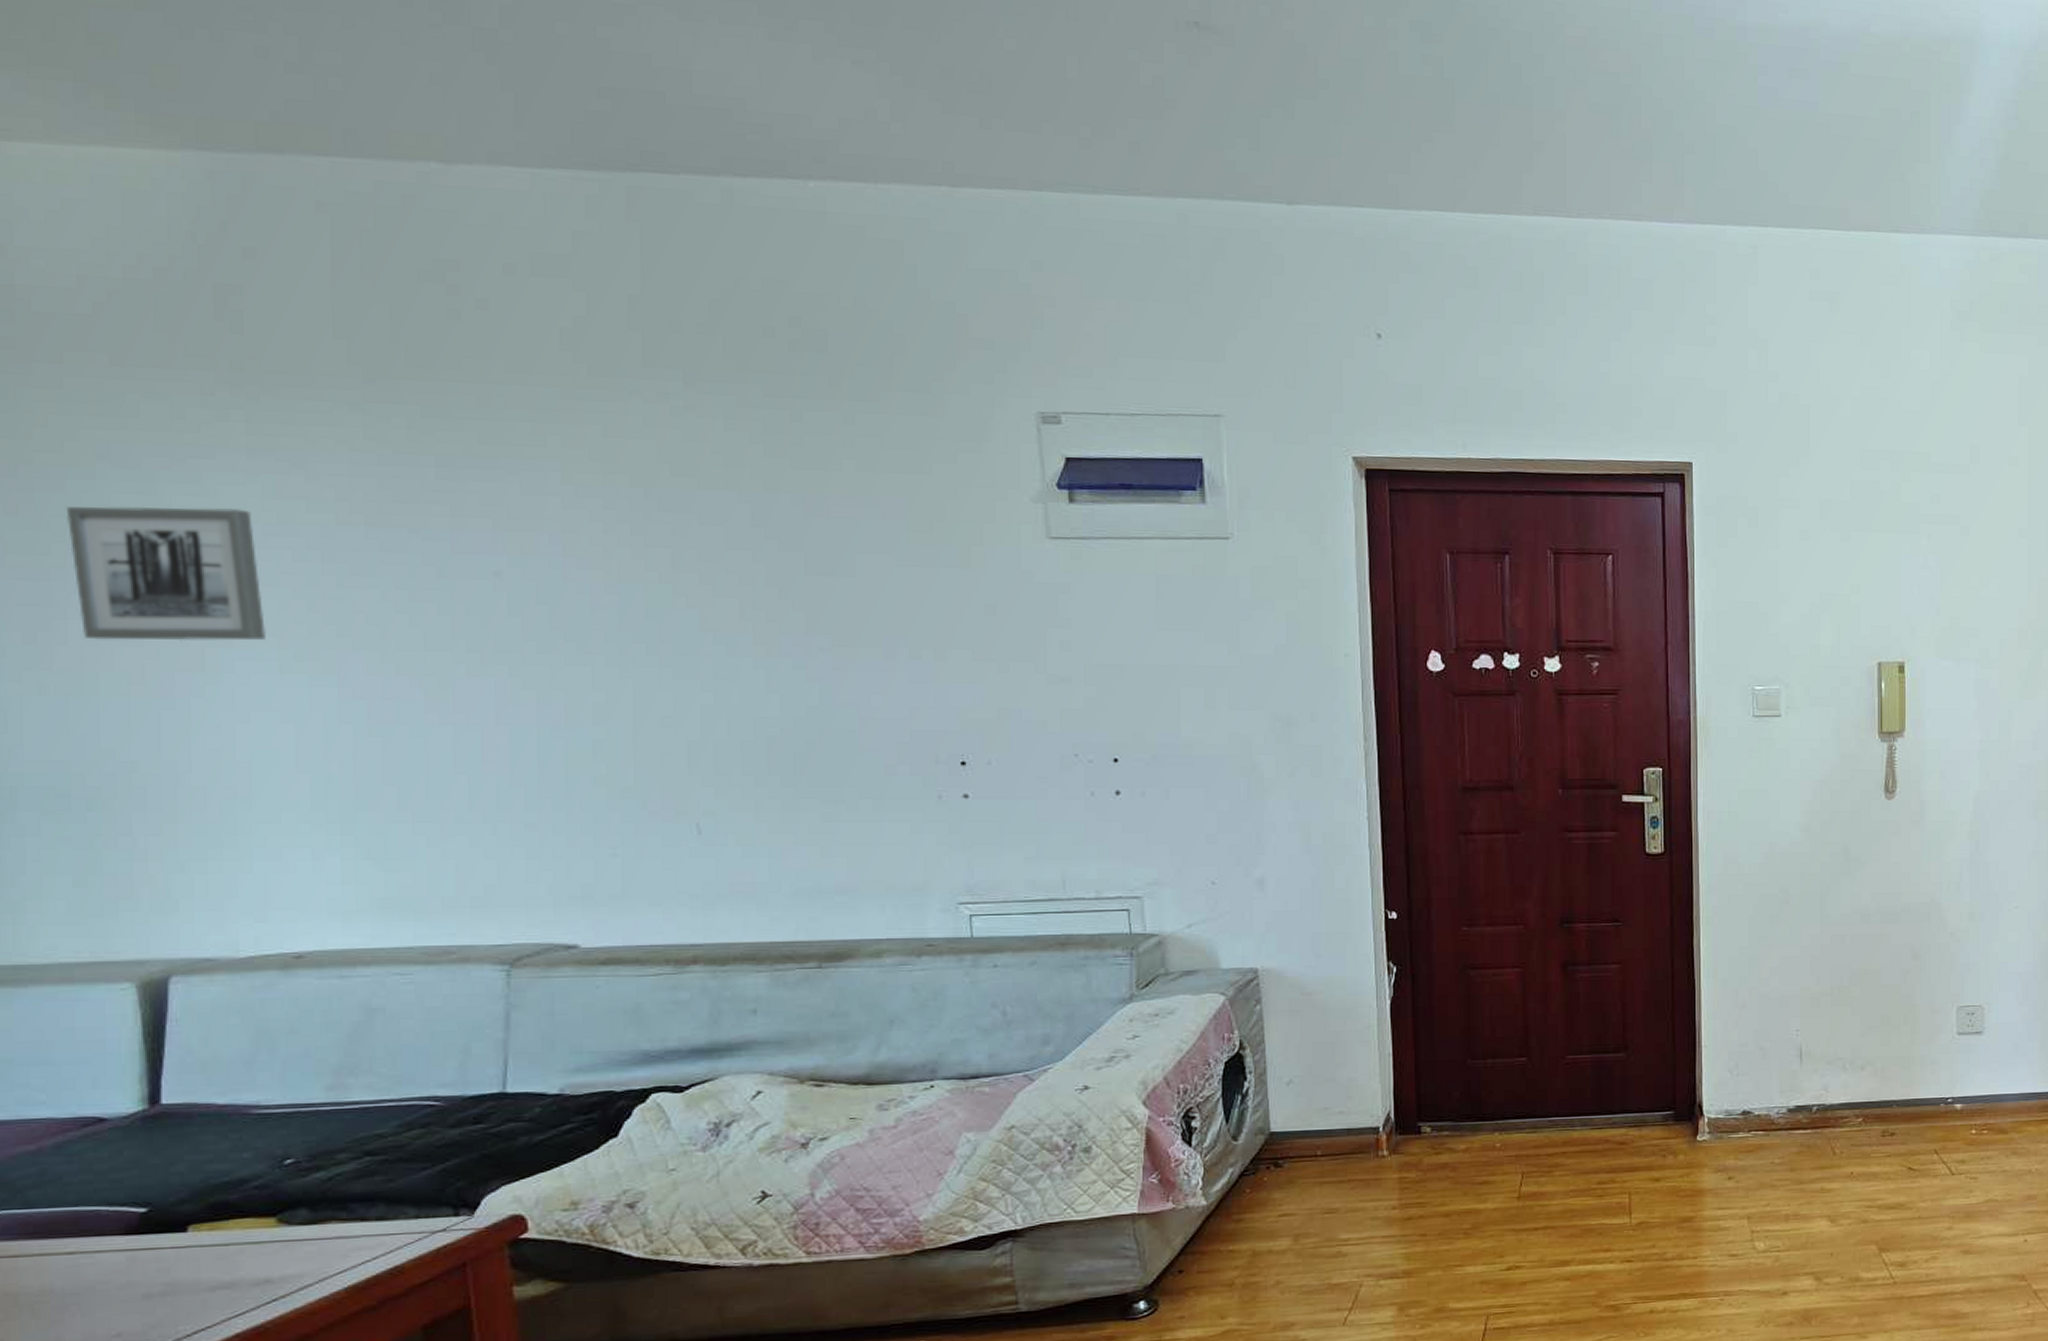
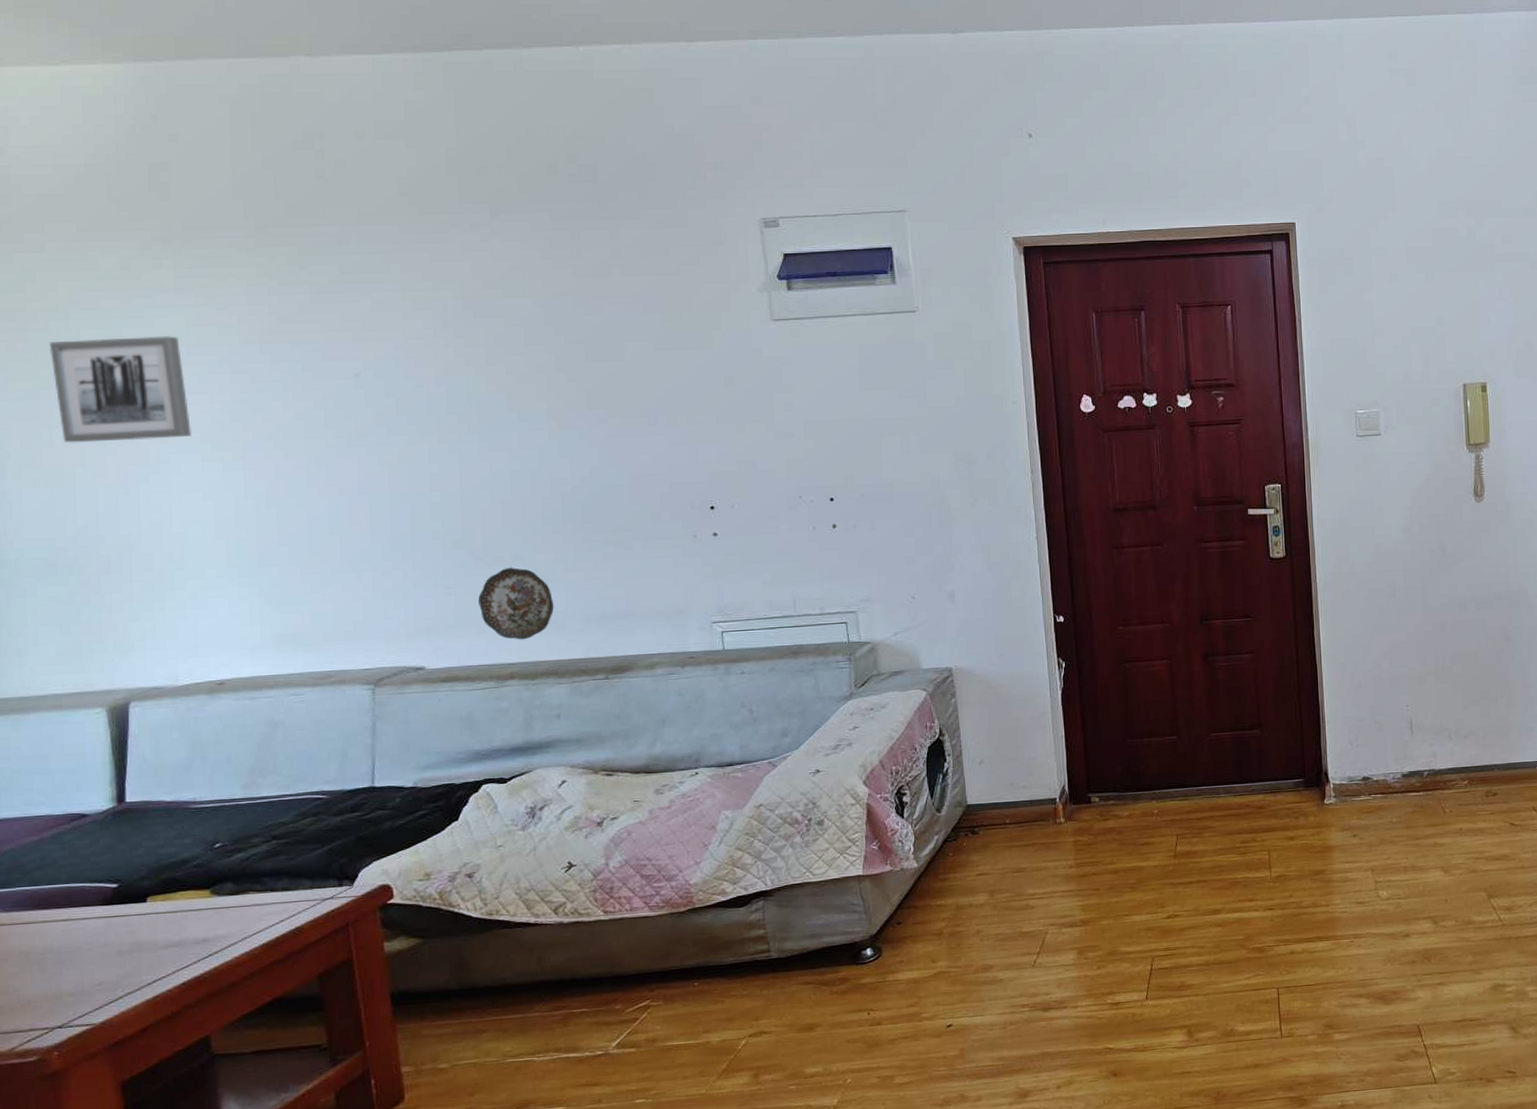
decorative plate: none [652,826,754,916] -> present [477,568,554,640]

